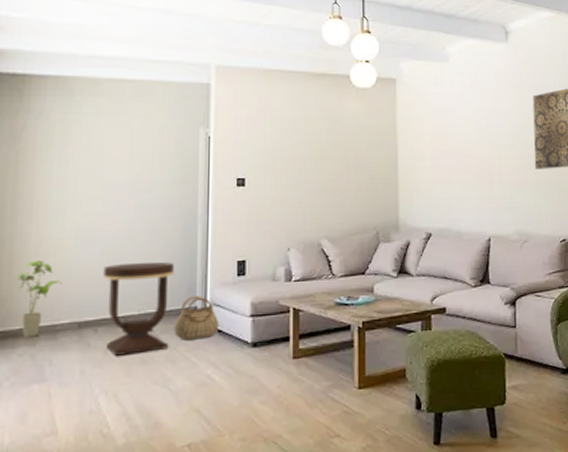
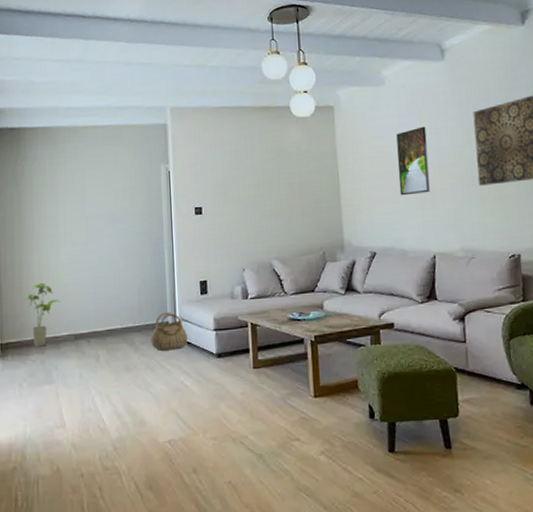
side table: present [103,261,174,356] -> none [91,283,148,363]
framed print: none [458,106,489,176] -> present [396,126,430,196]

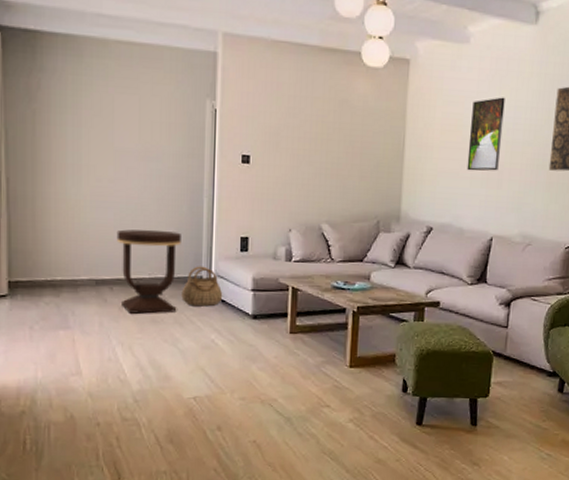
house plant: present [25,282,61,347] -> none [38,218,81,289]
side table: none [91,283,148,363] -> present [116,229,181,314]

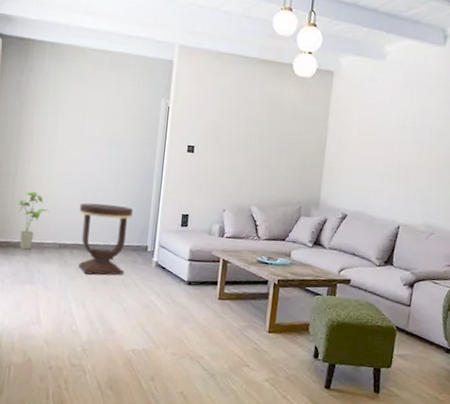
house plant: none [38,218,81,289] -> present [16,191,50,250]
basket: present [181,266,223,307] -> none [129,237,164,272]
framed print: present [467,97,505,171] -> none [379,105,415,169]

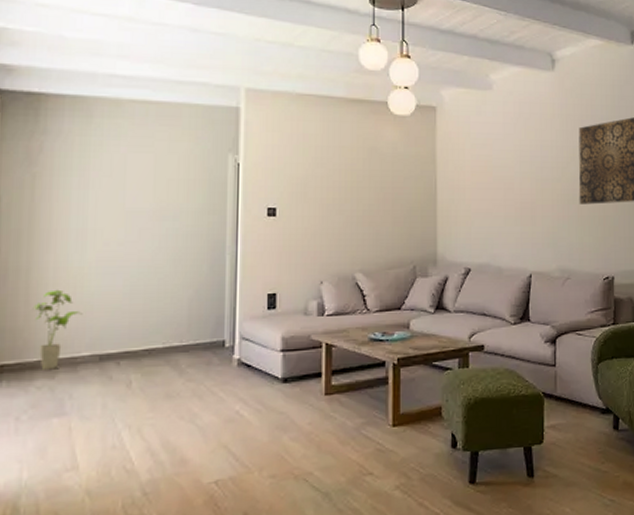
side table: present [79,203,133,275] -> none [125,293,201,390]

